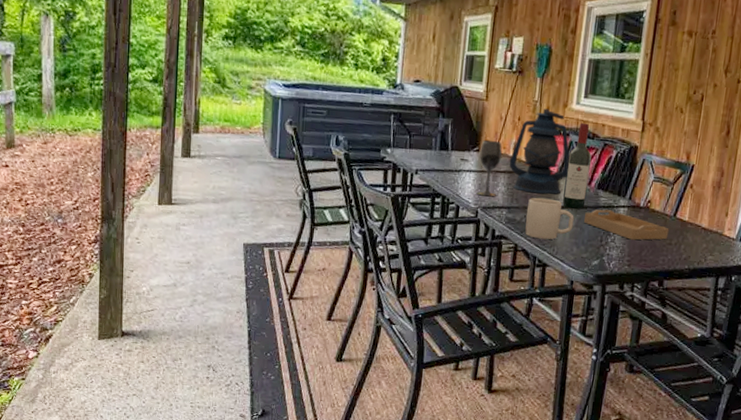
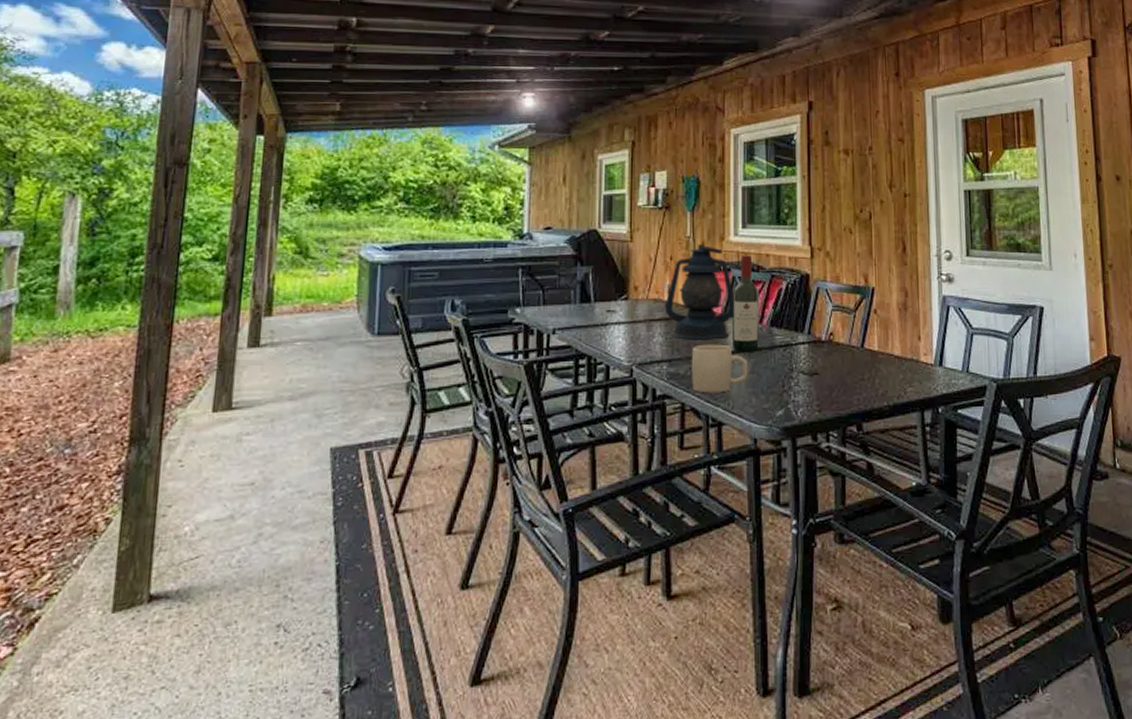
wine glass: present [476,139,502,197] -> none [628,285,655,351]
serving tray: present [583,209,669,240] -> none [759,349,859,380]

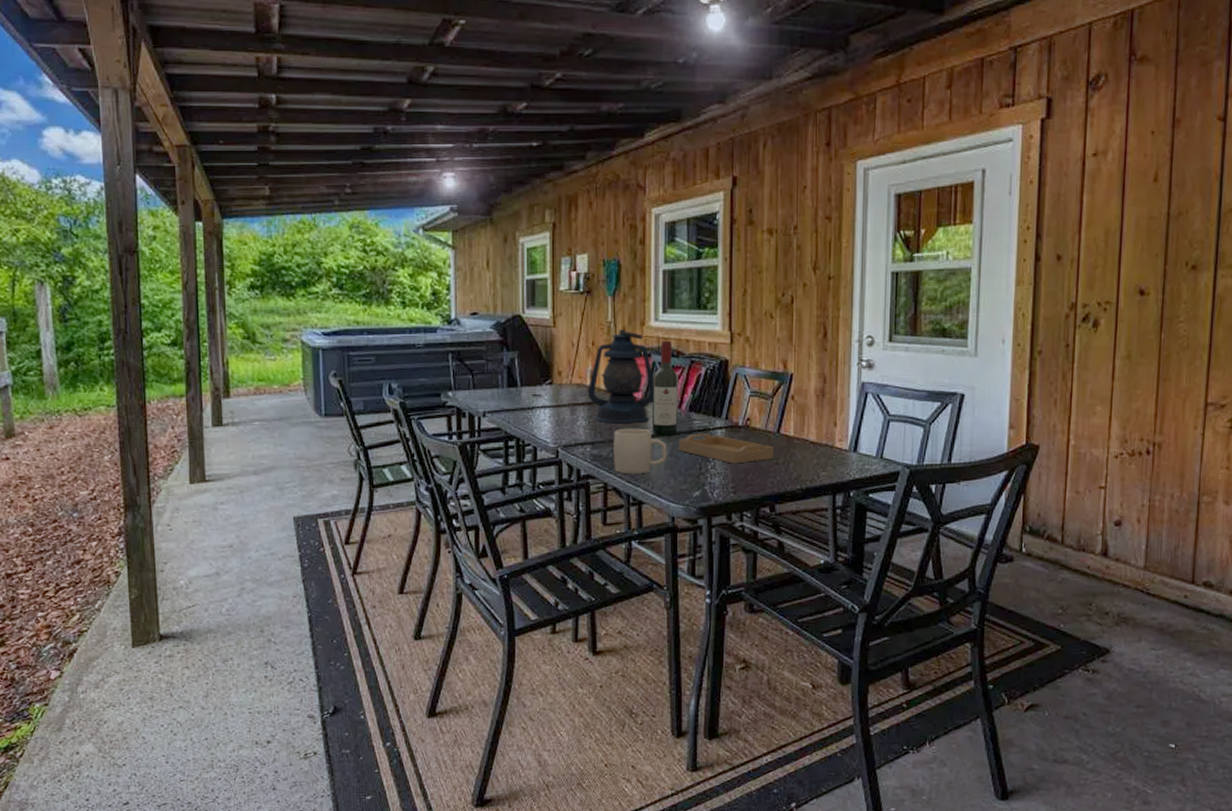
serving tray: none [759,349,859,380] -> present [678,433,774,464]

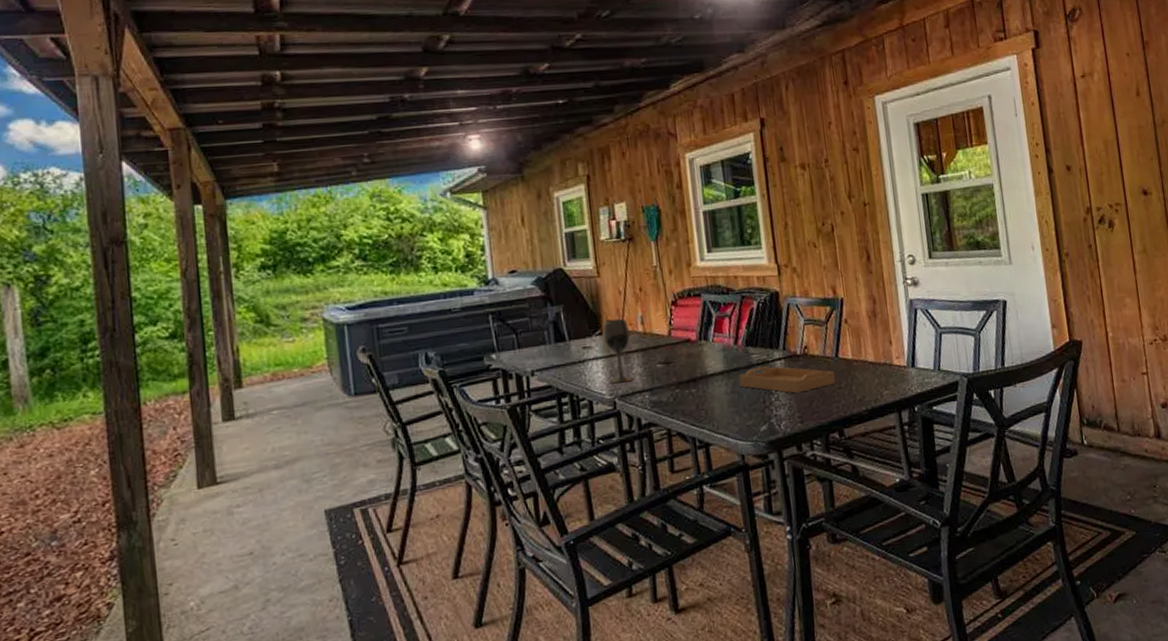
wine glass: none [552,370,578,433] -> present [602,318,634,384]
lantern: present [587,329,654,424] -> none [639,272,709,369]
mug: present [613,428,667,475] -> none [671,368,729,417]
wine bottle: present [652,340,678,436] -> none [705,278,737,375]

